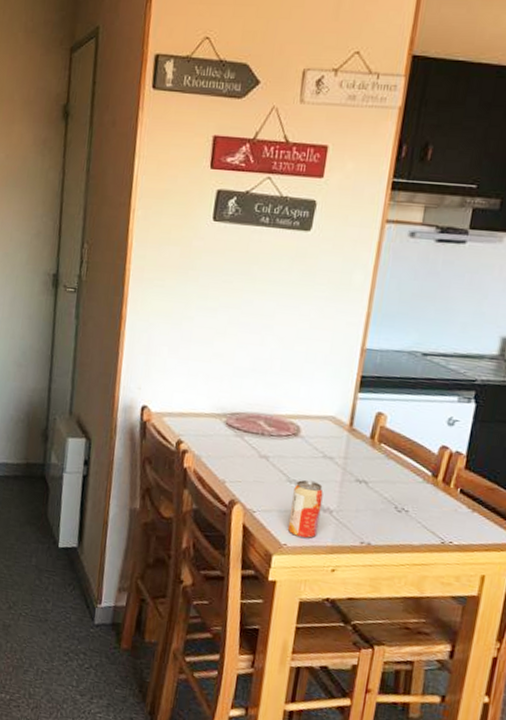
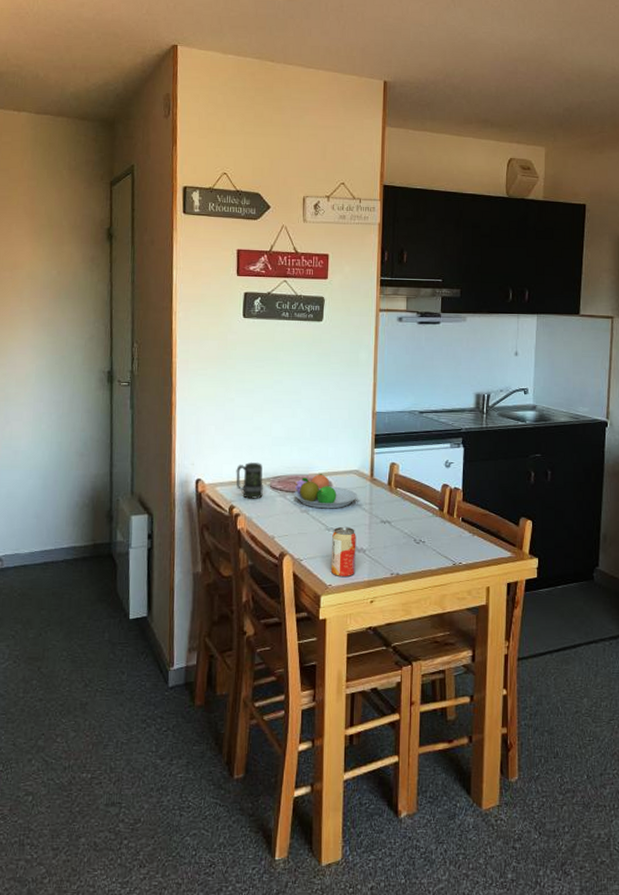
mug: none [187,392,220,436] -> present [236,461,263,499]
fruit bowl: none [253,415,331,458] -> present [294,474,358,509]

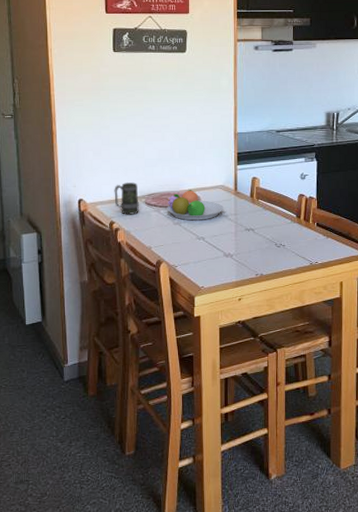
beverage can: present [330,526,356,578] -> none [202,235,225,280]

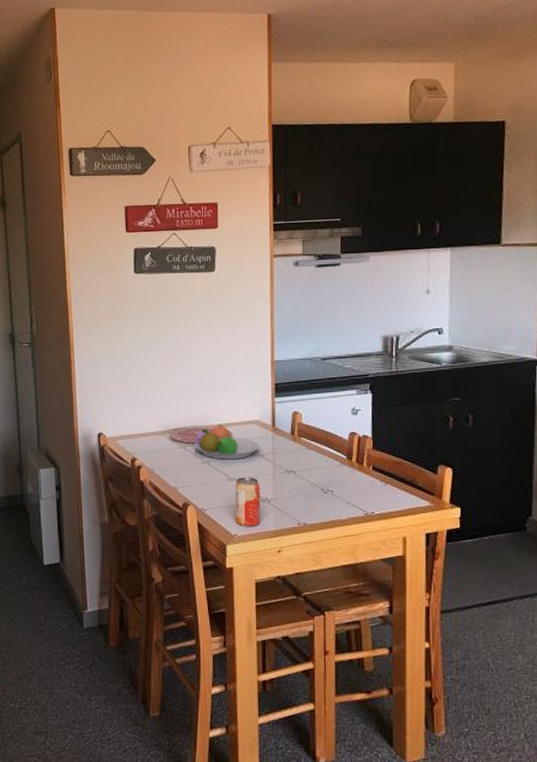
mug: present [114,181,139,215] -> none [136,415,163,451]
beverage can: none [202,235,225,280] -> present [234,476,261,527]

